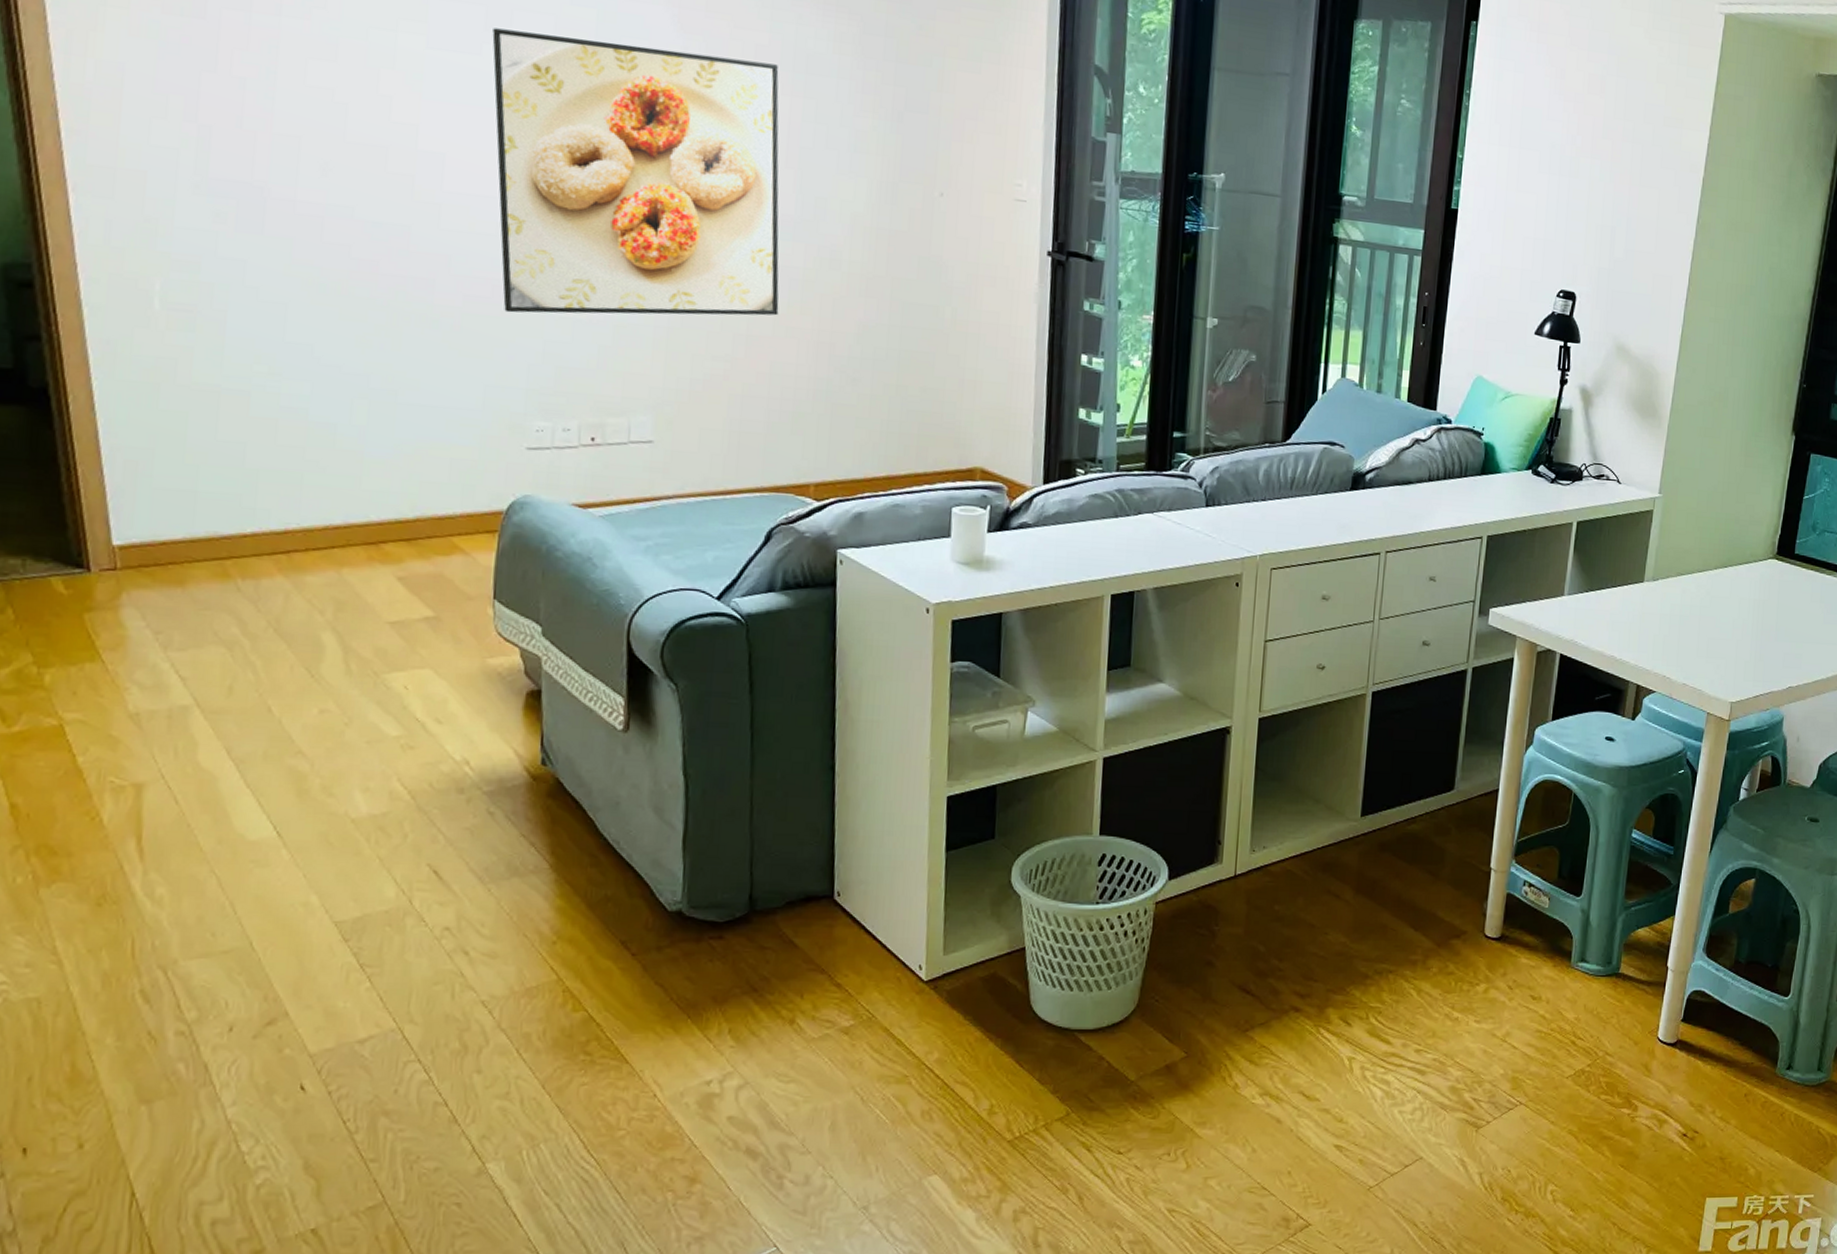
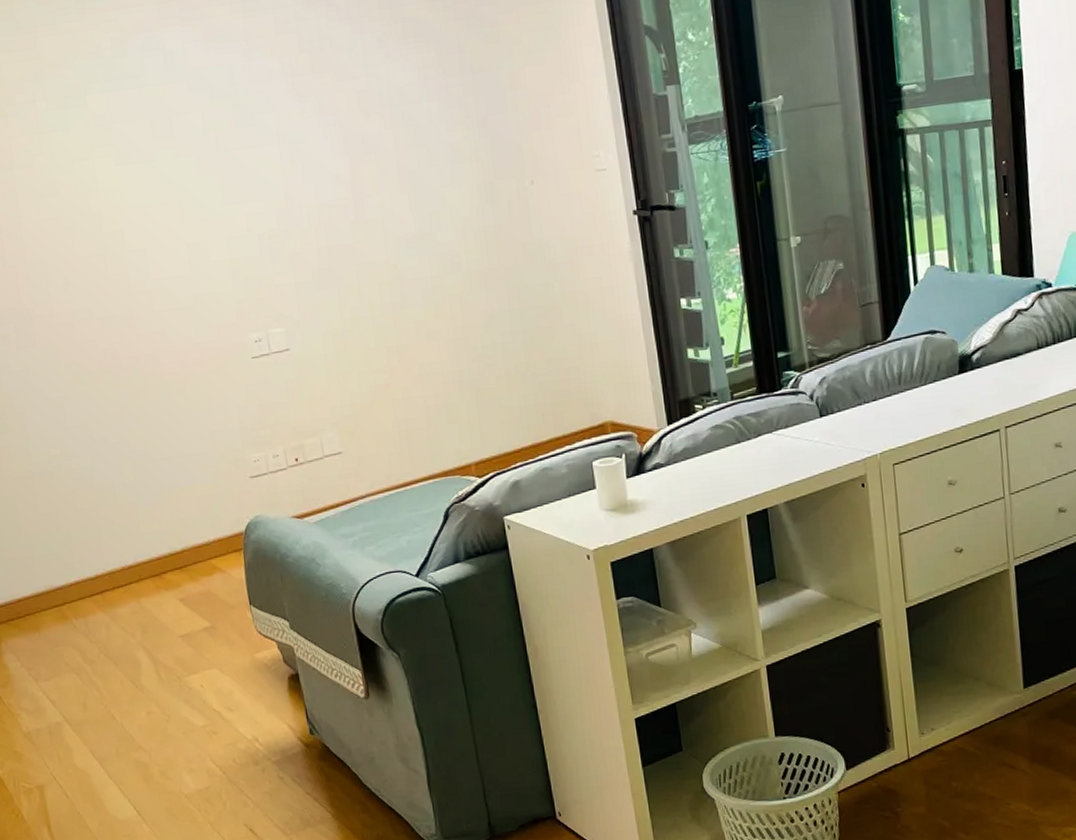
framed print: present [492,28,779,316] -> none [159,104,418,369]

